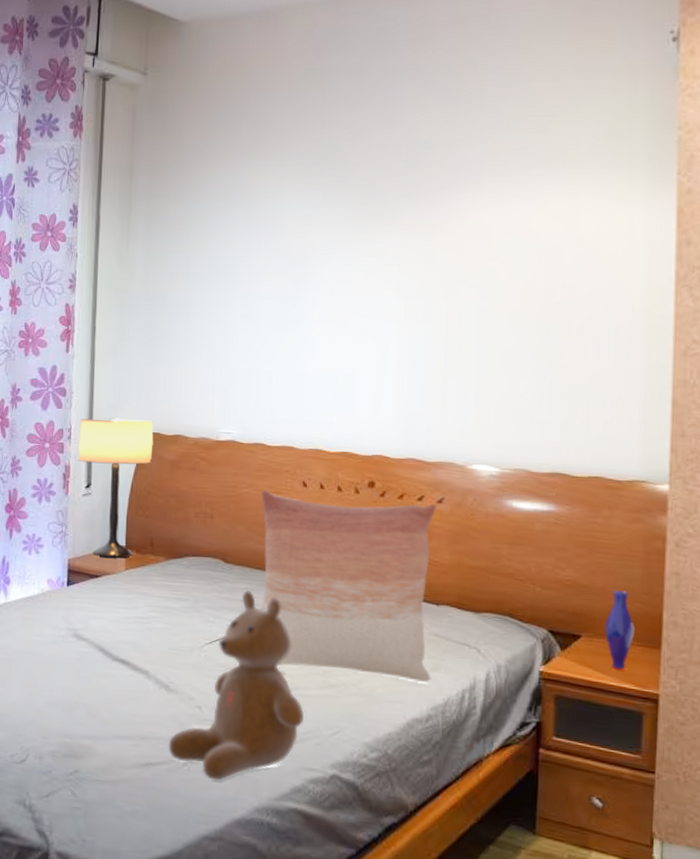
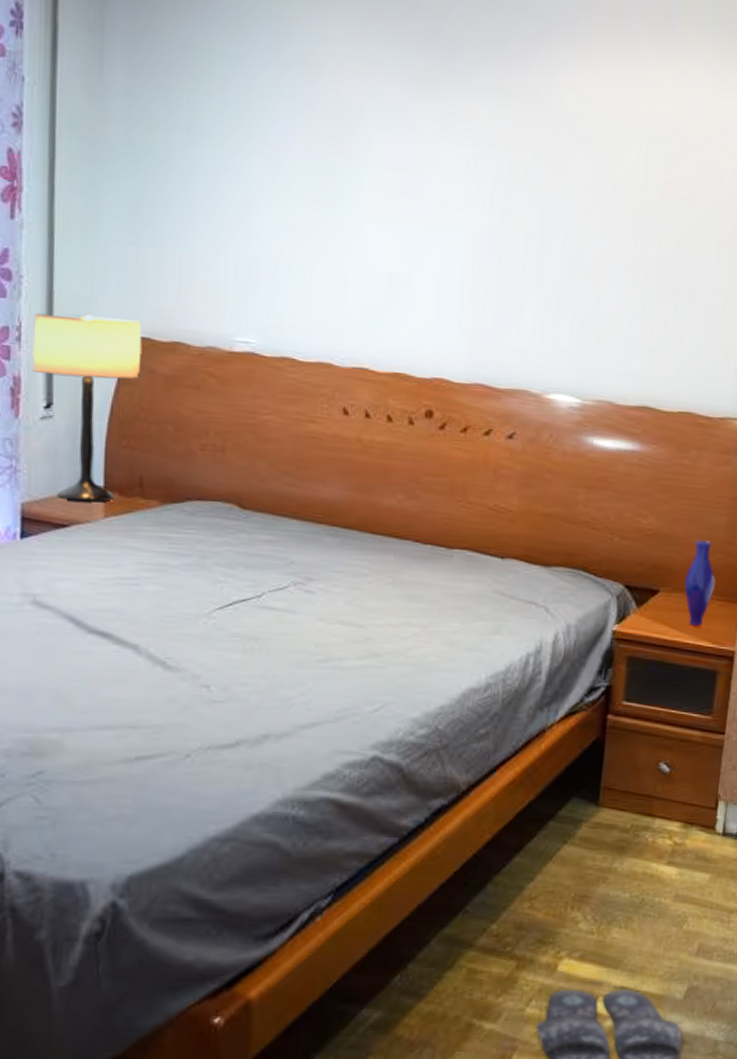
stuffed bear: present [168,589,305,781] -> none [165,541,341,772]
pillow: present [260,490,436,682] -> none [286,417,506,647]

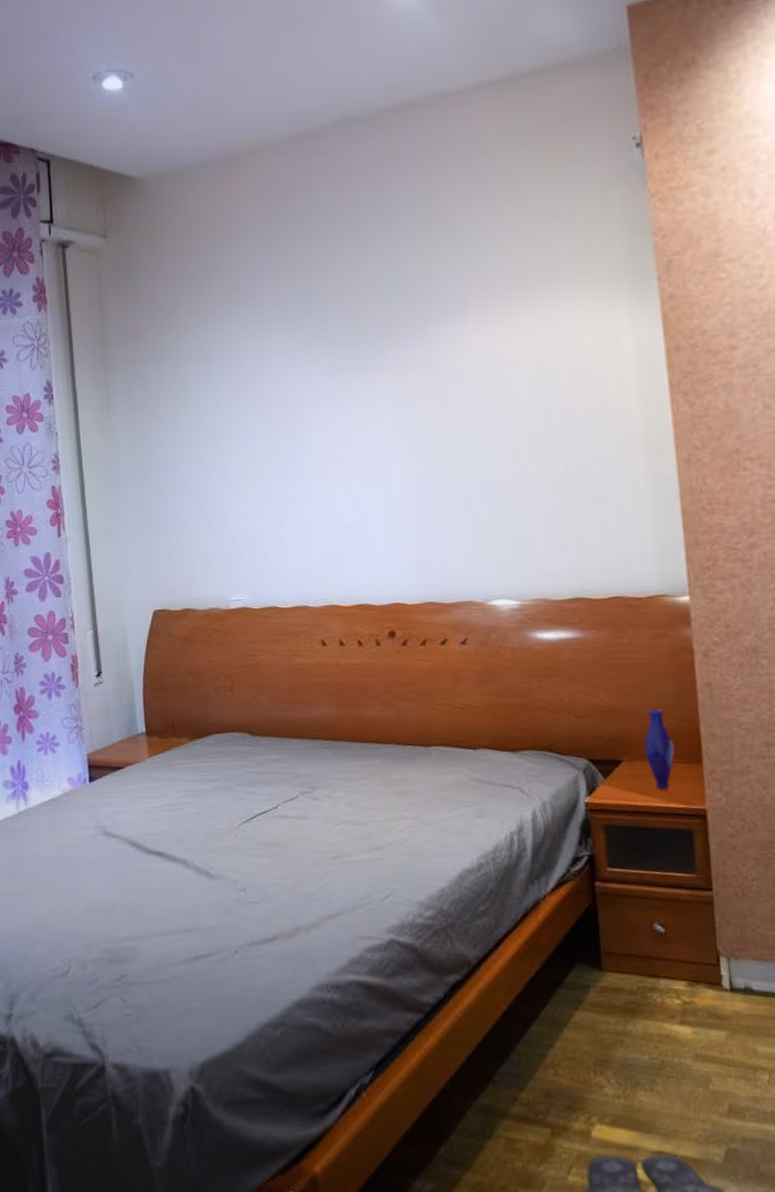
table lamp: present [32,313,143,502] -> none [81,597,165,747]

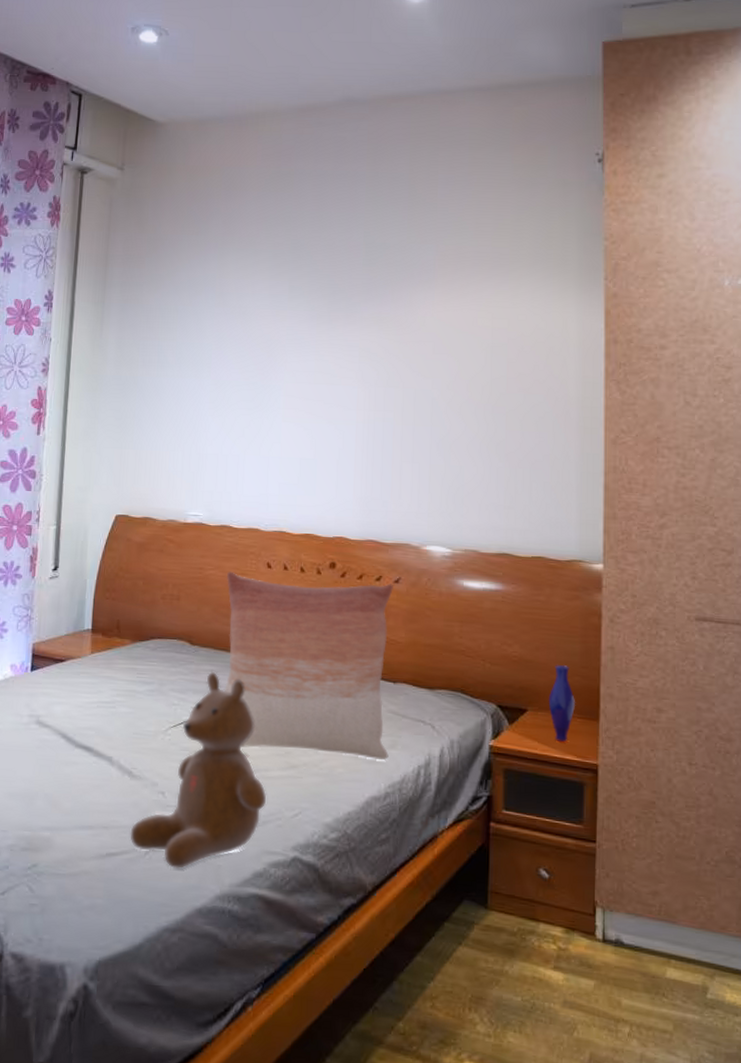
stuffed bear: none [215,760,353,964] -> present [129,671,267,869]
pillow: none [279,646,478,834] -> present [224,571,393,760]

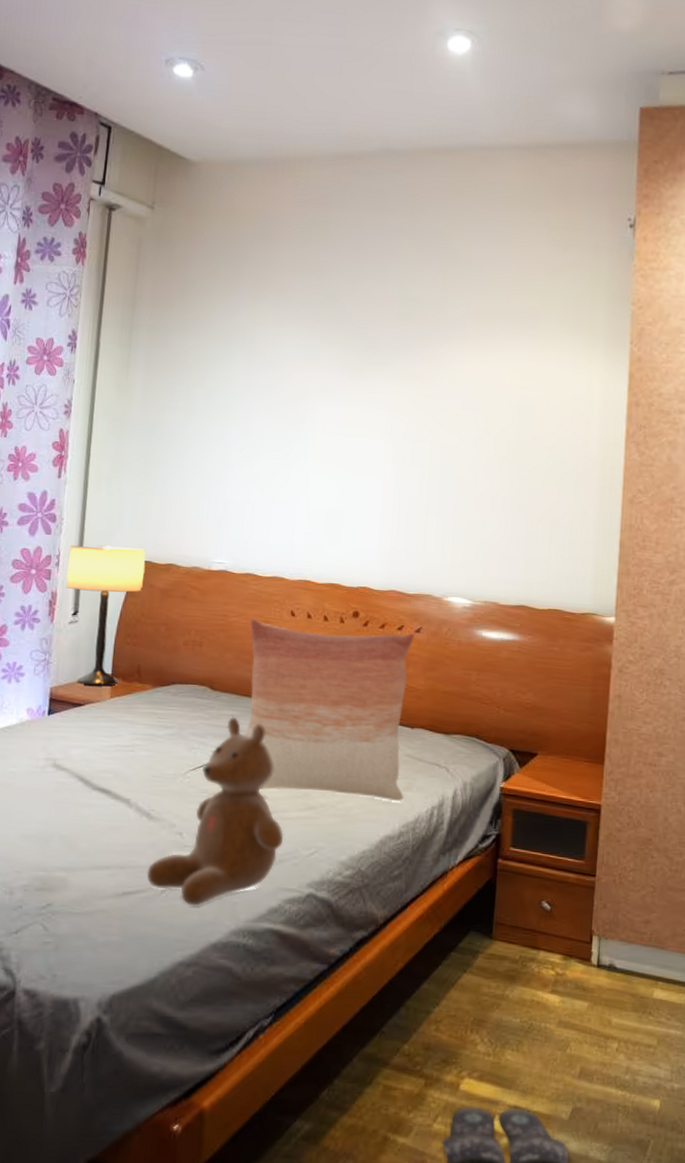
table lamp: none [46,499,123,642] -> present [65,544,146,686]
vase: present [548,665,575,742] -> none [557,712,583,784]

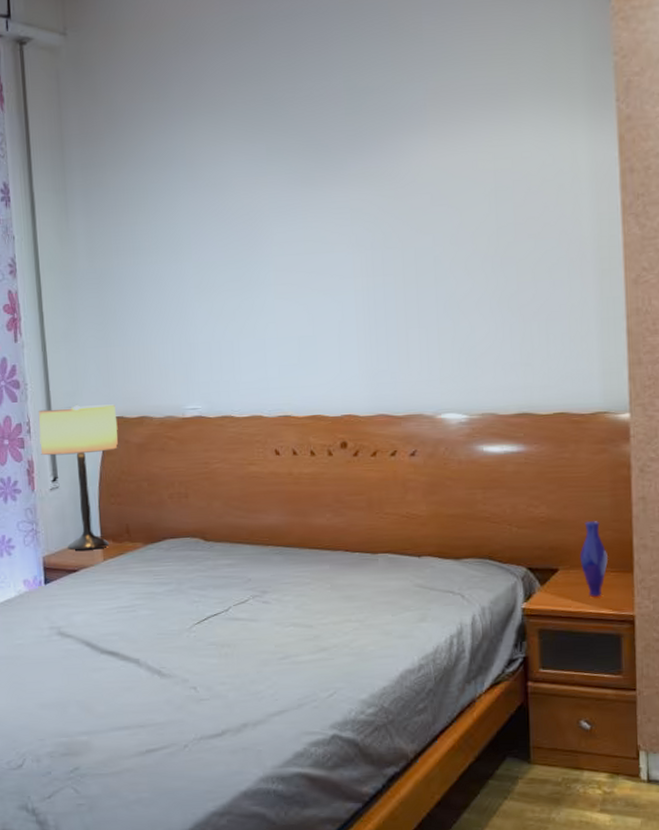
stuffed bear: present [146,716,284,906] -> none [166,565,300,757]
pillow: present [245,619,414,801] -> none [233,457,419,636]
vase: none [557,712,583,784] -> present [579,521,608,597]

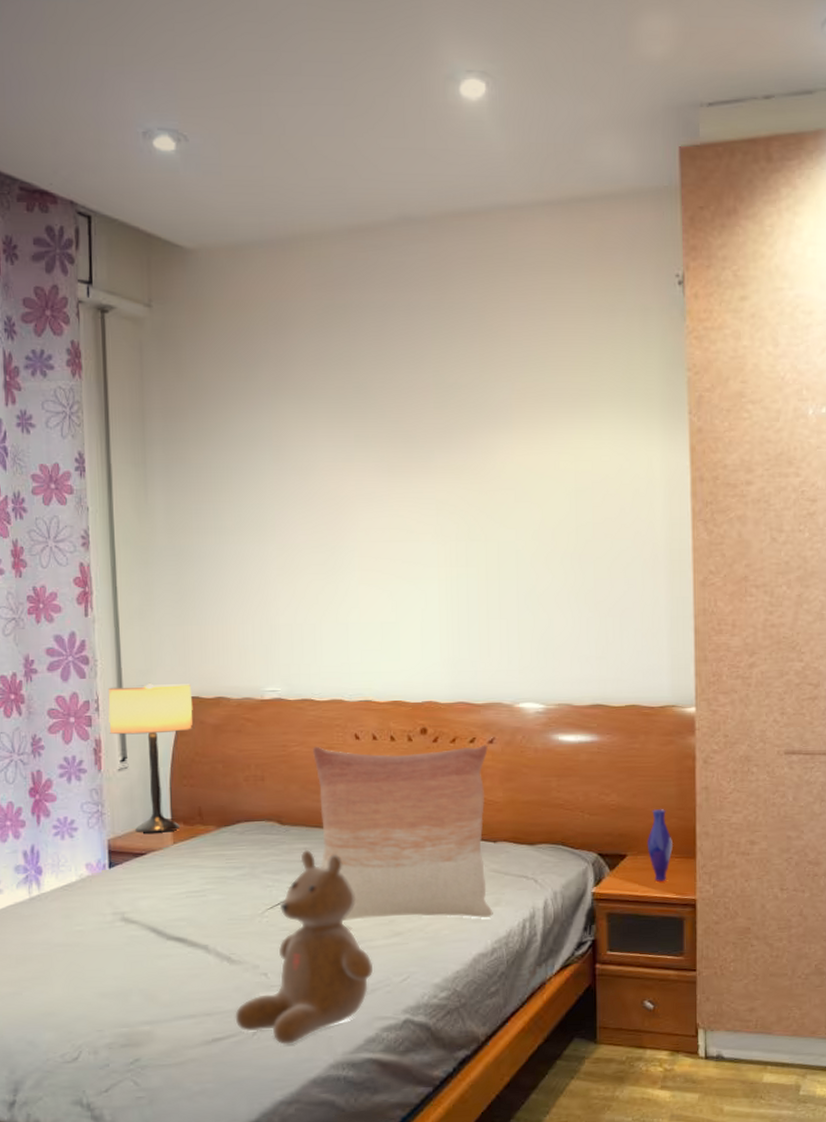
stuffed bear: none [166,565,300,757] -> present [235,849,374,1045]
pillow: none [233,457,419,636] -> present [312,744,493,921]

